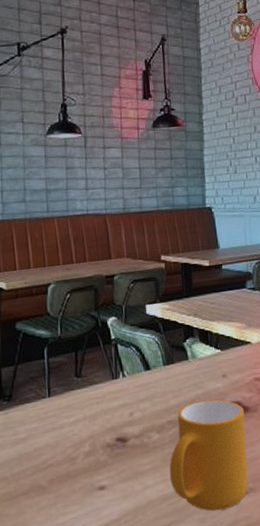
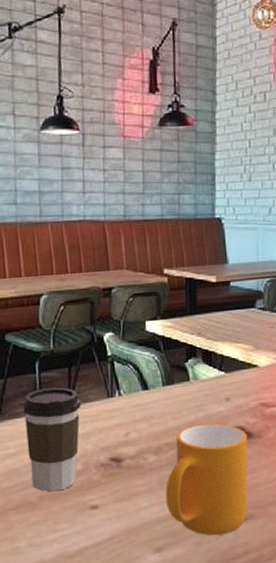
coffee cup: none [32,371,87,475] -> present [22,387,81,492]

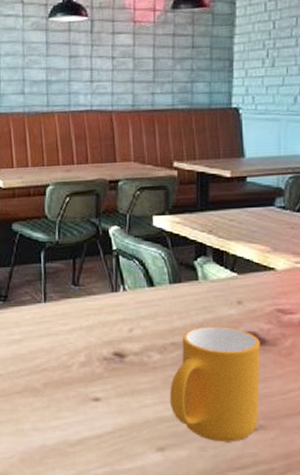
coffee cup: present [22,387,81,492] -> none [28,278,85,380]

